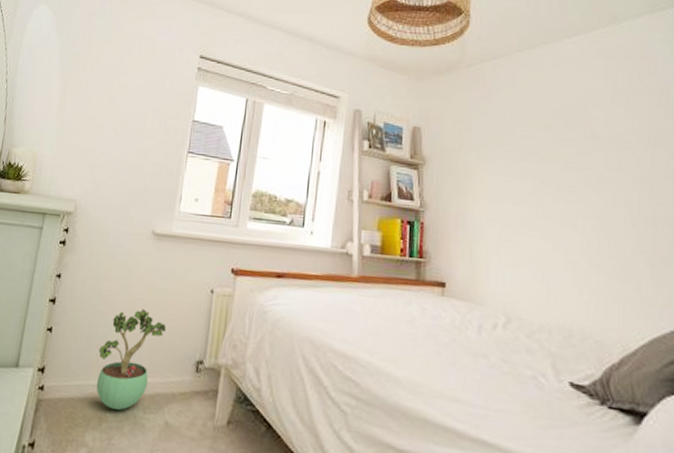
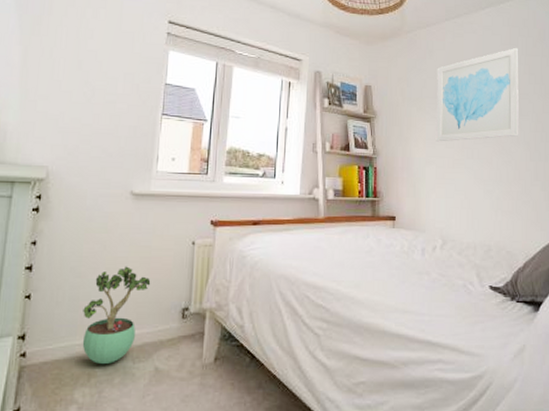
wall art: none [500,83,616,197] -> present [435,47,519,142]

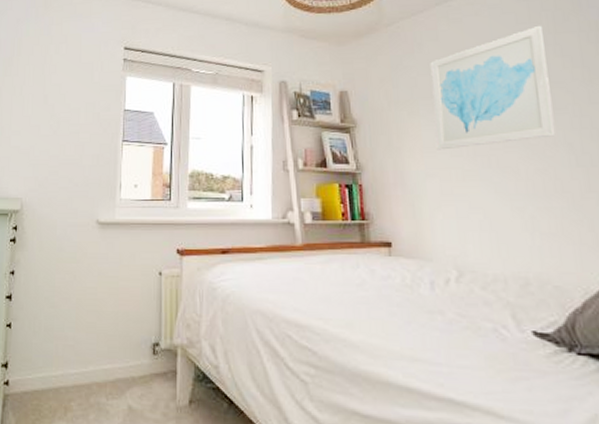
potted plant: present [82,266,151,364] -> none [57,297,120,398]

